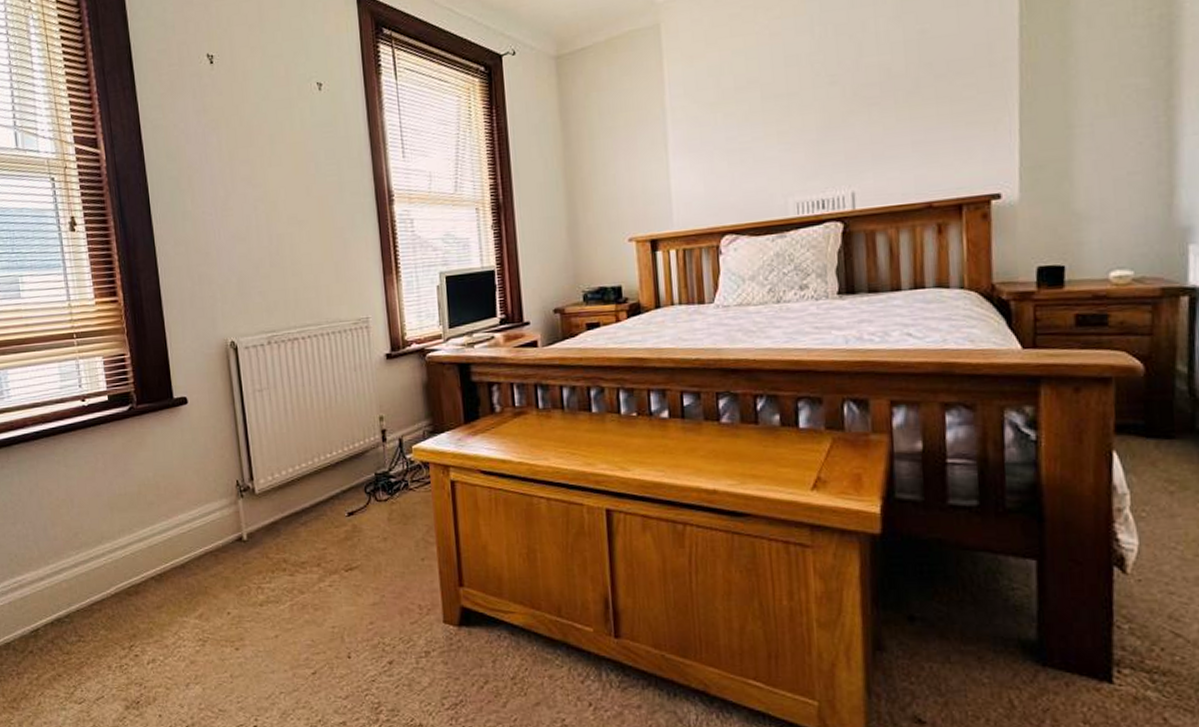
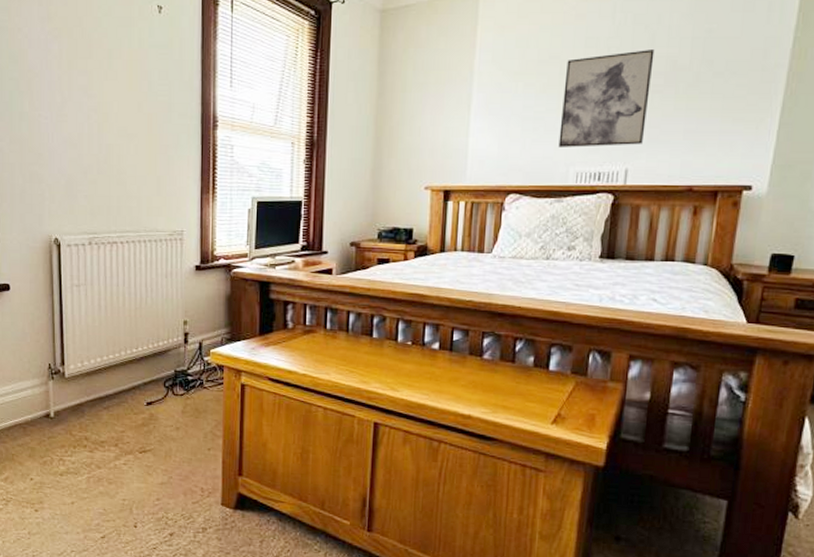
wall art: none [768,60,868,178] -> present [558,50,655,147]

